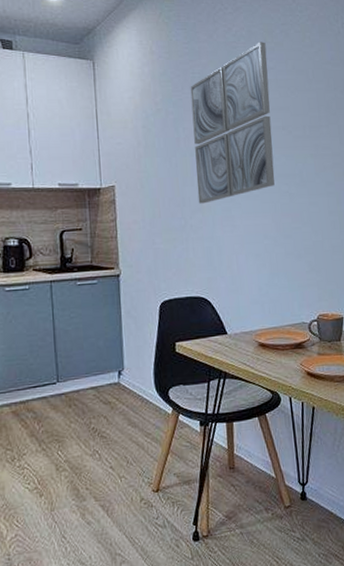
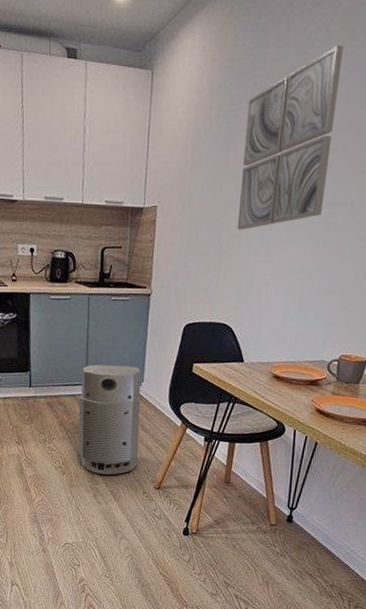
air purifier: none [51,354,129,488] -> present [78,364,141,475]

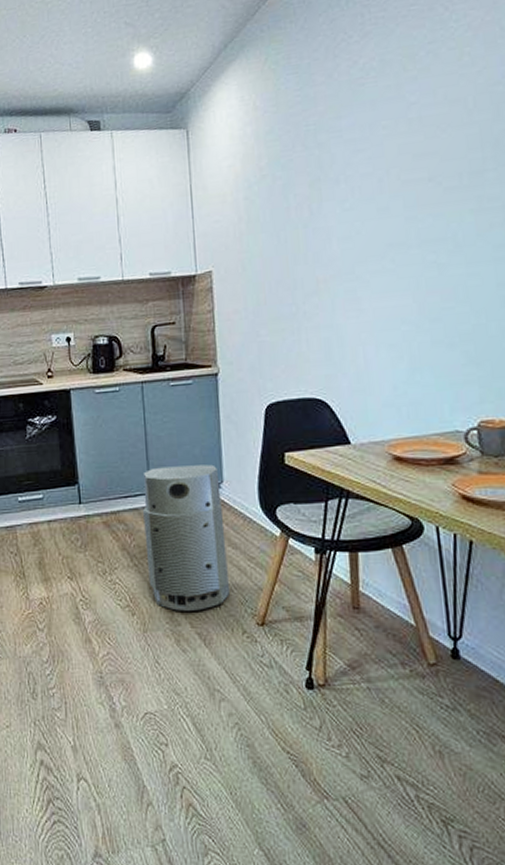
wall art: present [237,45,344,230] -> none [303,70,417,285]

